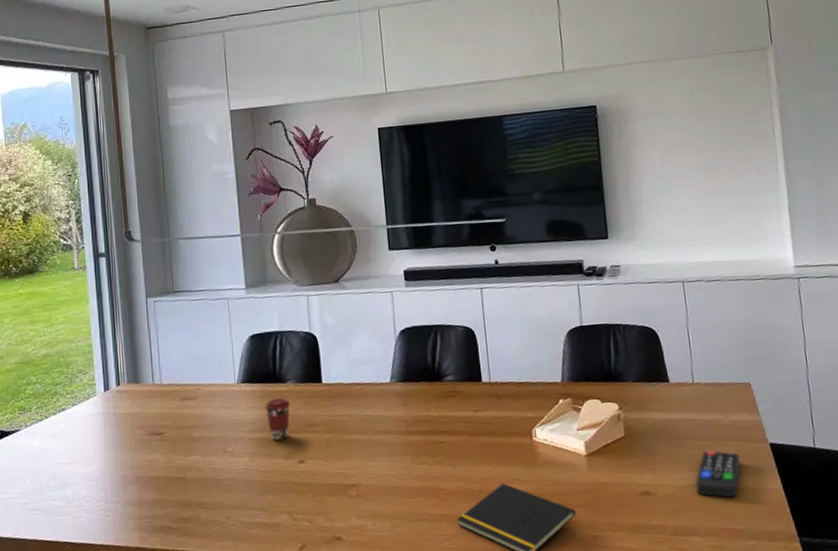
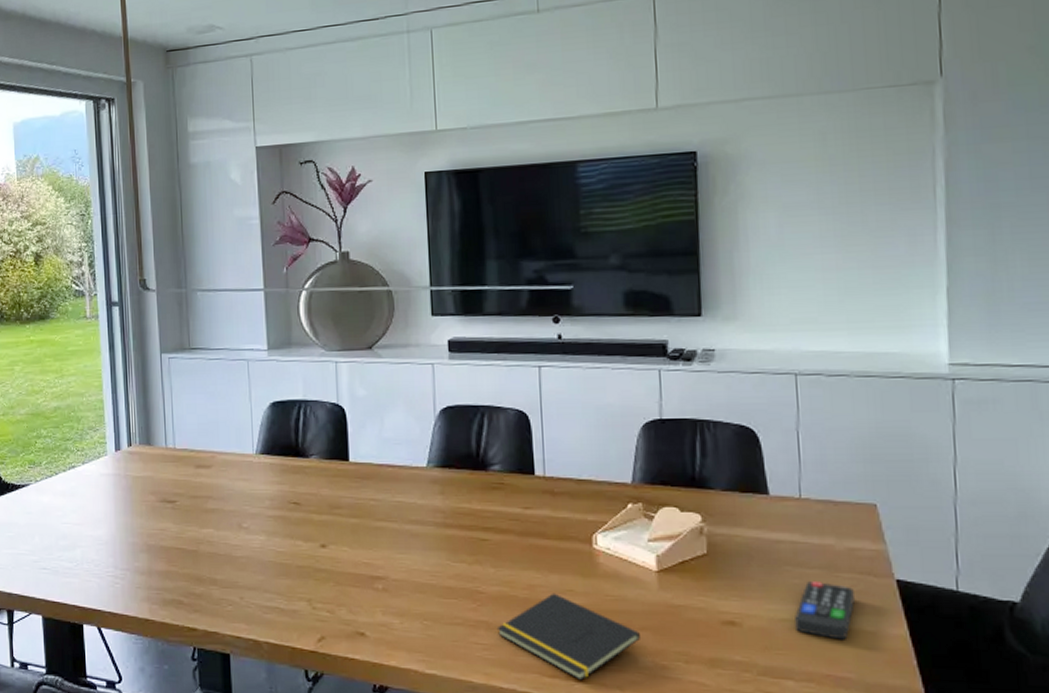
coffee cup: present [264,397,291,440] -> none [284,473,314,520]

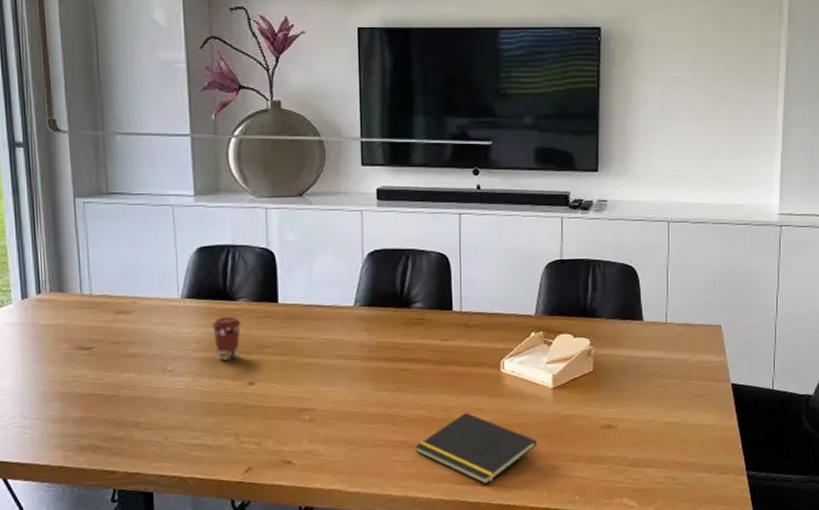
coffee cup: none [284,473,314,520] -> present [211,316,242,361]
remote control: present [795,581,855,640] -> none [657,389,701,433]

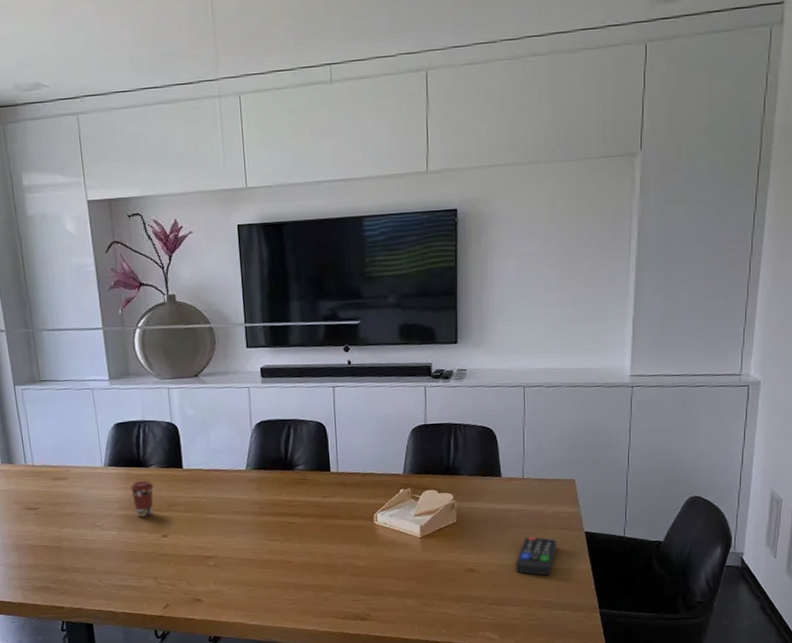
notepad: present [414,412,536,485] -> none [302,558,408,620]
remote control: none [657,389,701,433] -> present [516,537,556,576]

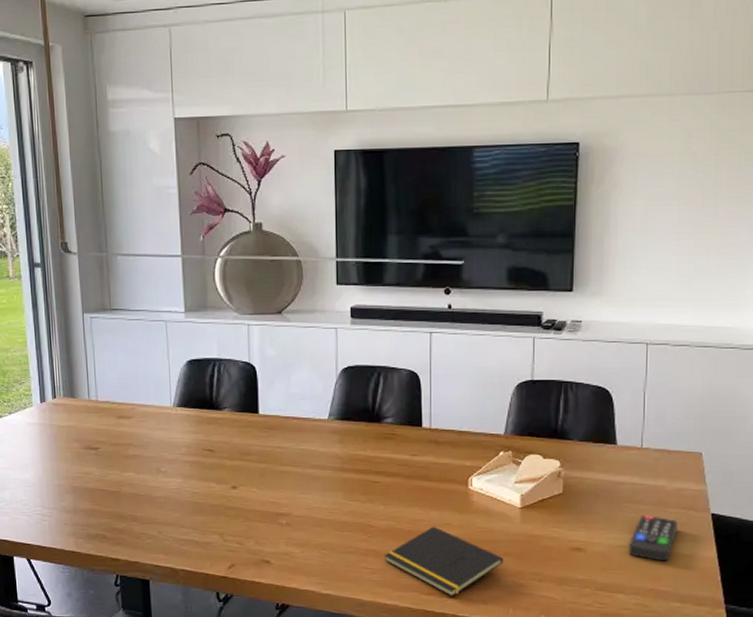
coffee cup: present [130,480,154,517] -> none [199,424,226,465]
notepad: none [302,558,408,620] -> present [383,526,503,597]

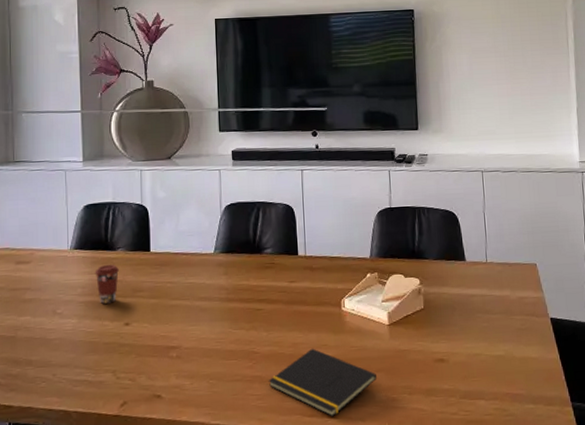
coffee cup: none [199,424,226,465] -> present [95,264,120,304]
remote control: present [629,515,677,562] -> none [484,323,524,366]

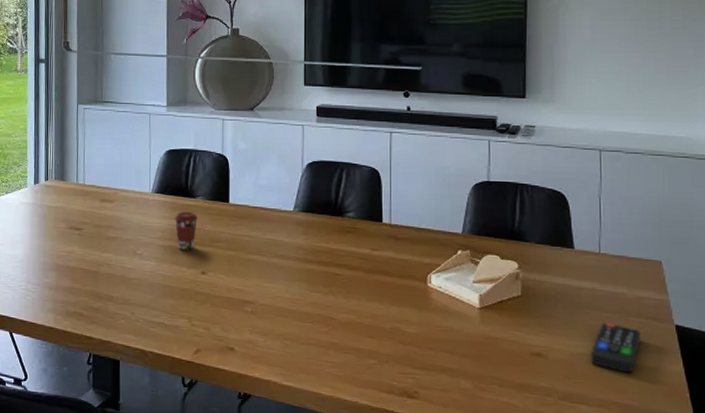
notepad: present [268,348,376,417] -> none [344,322,463,398]
remote control: none [484,323,524,366] -> present [591,323,640,374]

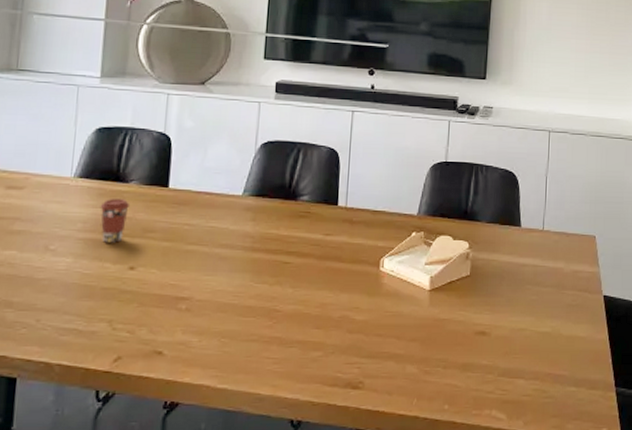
remote control: present [591,323,640,374] -> none [530,298,574,345]

